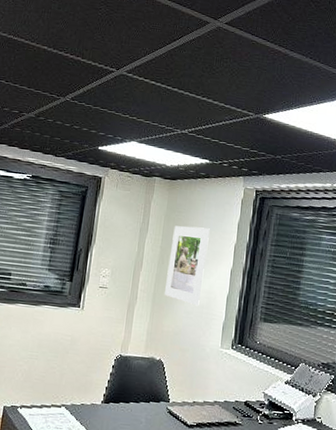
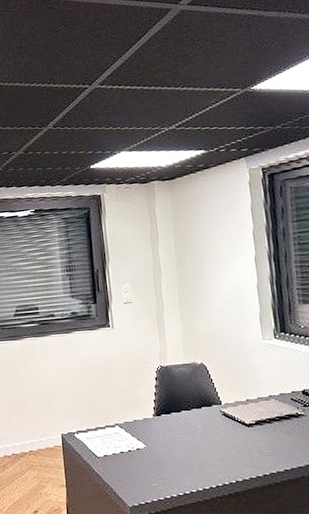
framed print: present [163,226,210,306] -> none [184,220,229,302]

